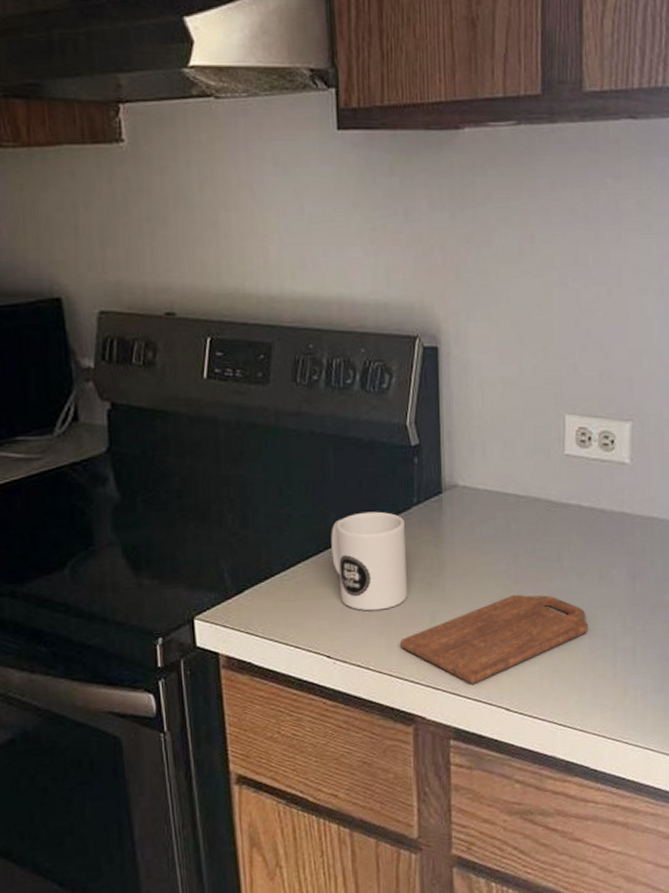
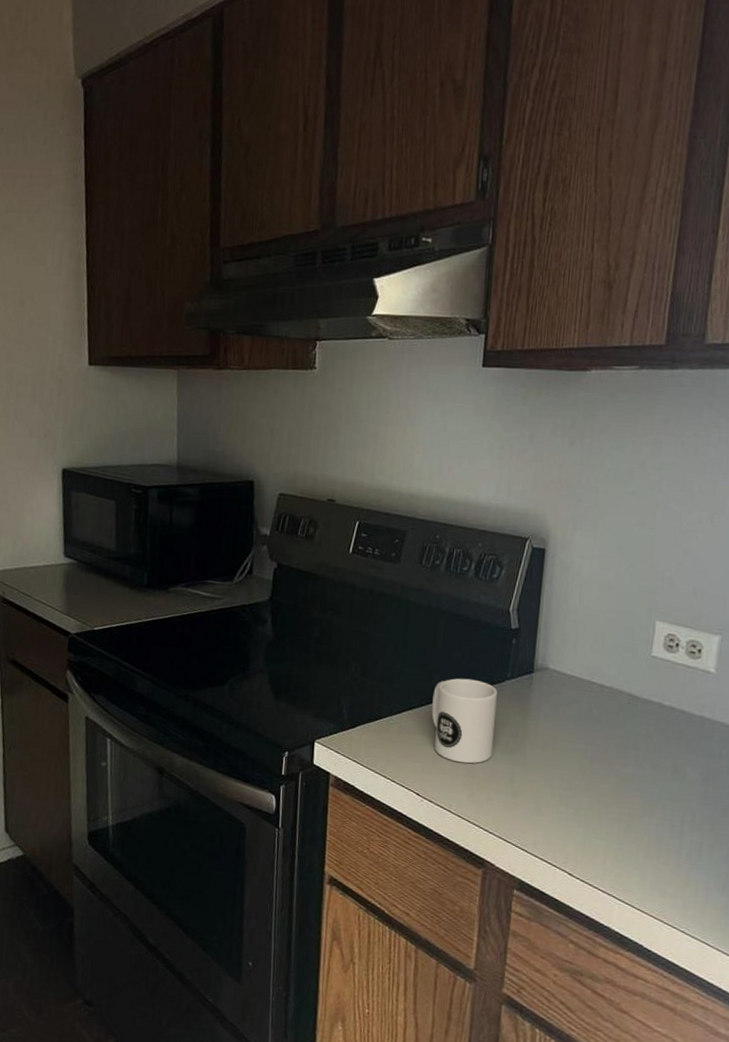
cutting board: present [400,594,589,684] -> none [480,772,658,845]

